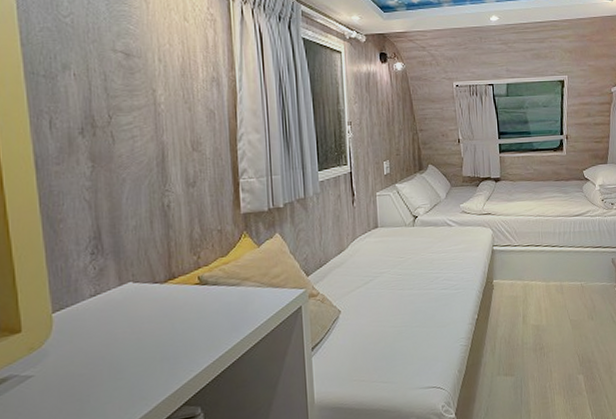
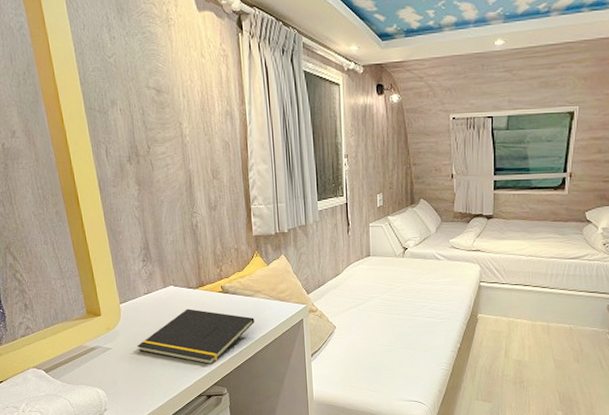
notepad: none [73,309,241,380] -> present [136,309,255,365]

